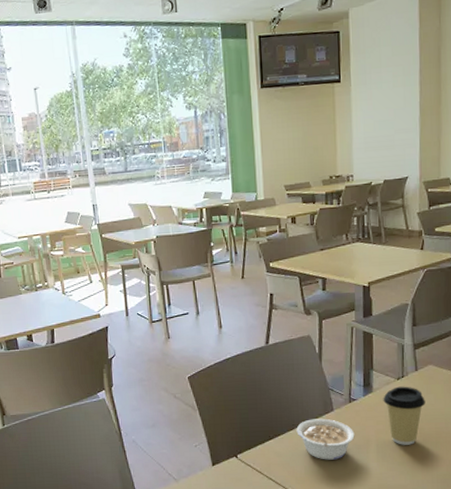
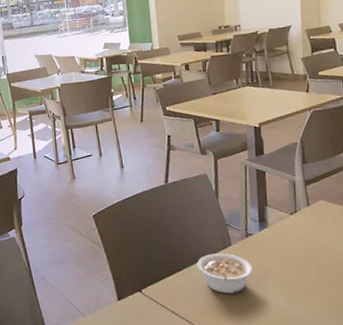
coffee cup: present [383,386,425,445] -> none [278,221,319,278]

